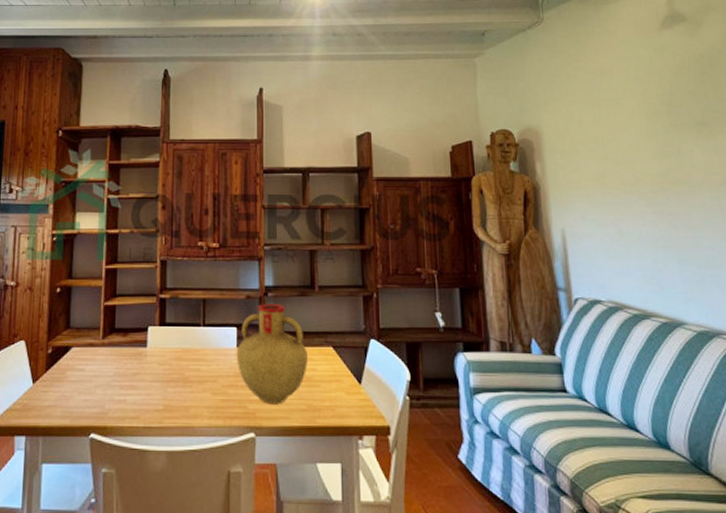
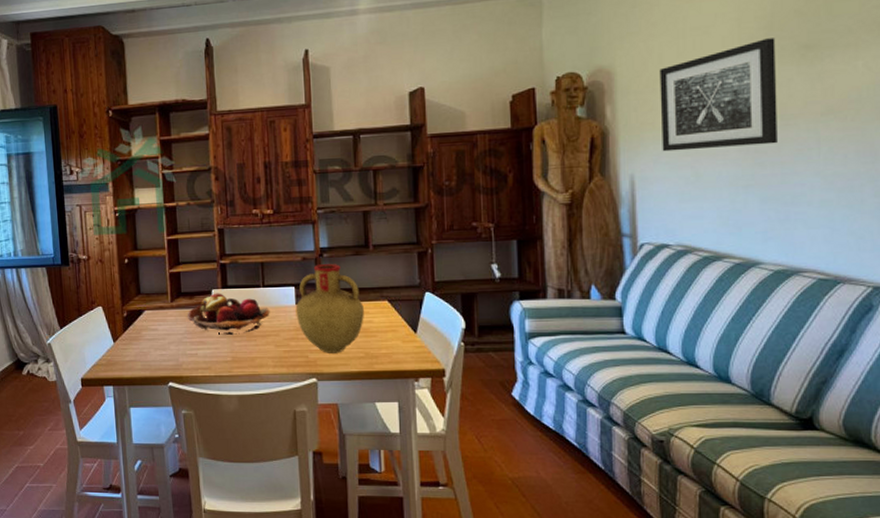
fruit basket: none [118,330,209,379] -> present [187,293,270,335]
wall art: none [580,113,687,210] -> present [659,38,777,152]

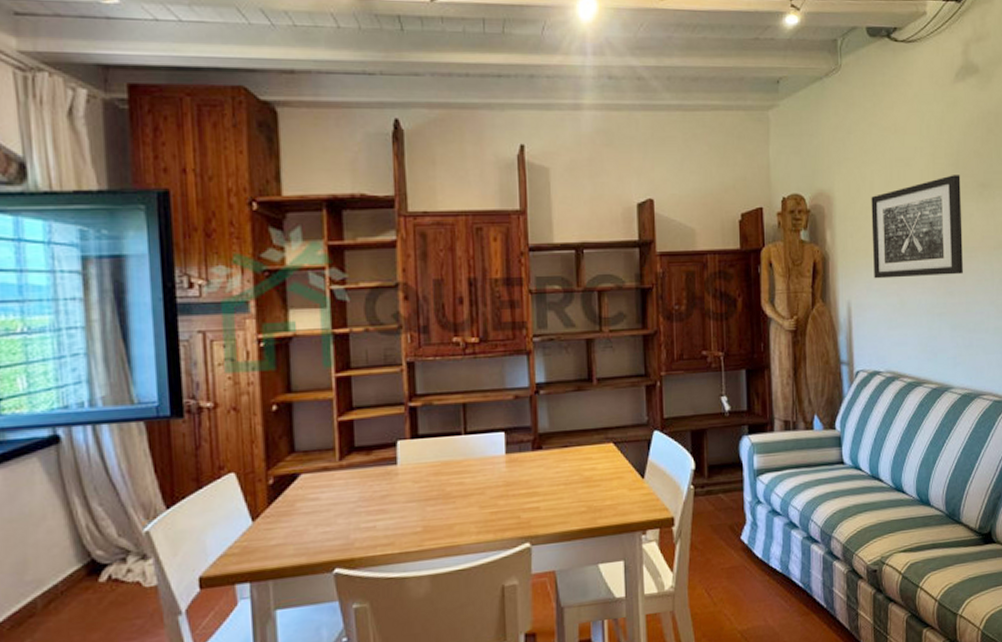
fruit basket: present [187,293,270,335] -> none [362,444,474,499]
vase: present [295,264,364,353] -> none [505,402,587,511]

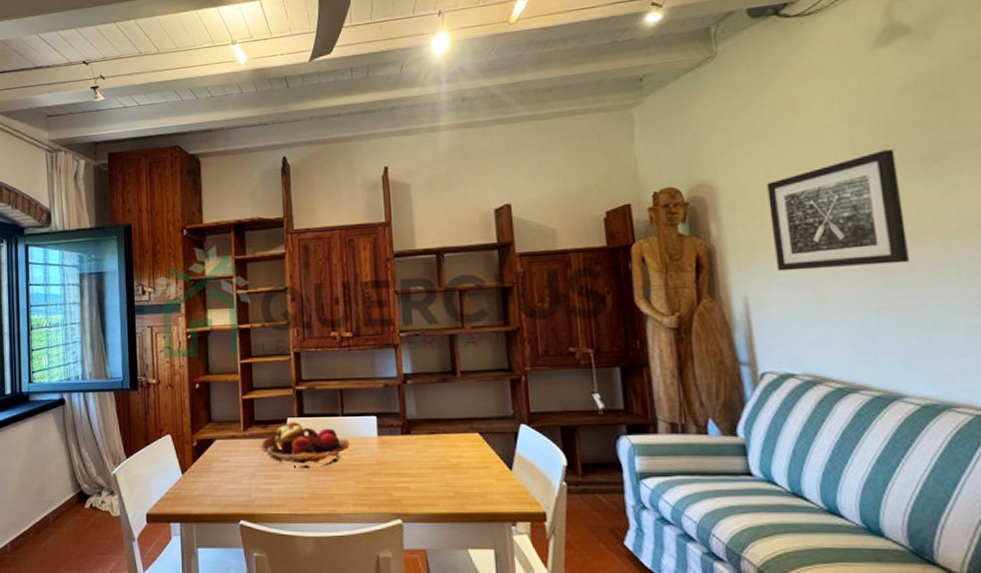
fruit basket: none [362,444,474,499] -> present [260,422,350,468]

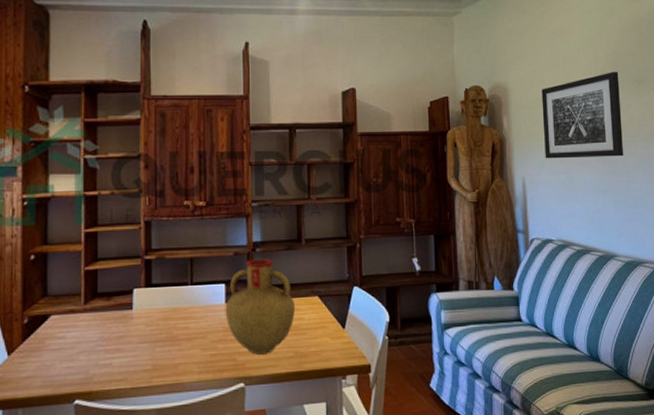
fruit basket: present [260,422,350,468] -> none [102,292,198,340]
vase: none [377,392,453,491] -> present [225,259,295,355]

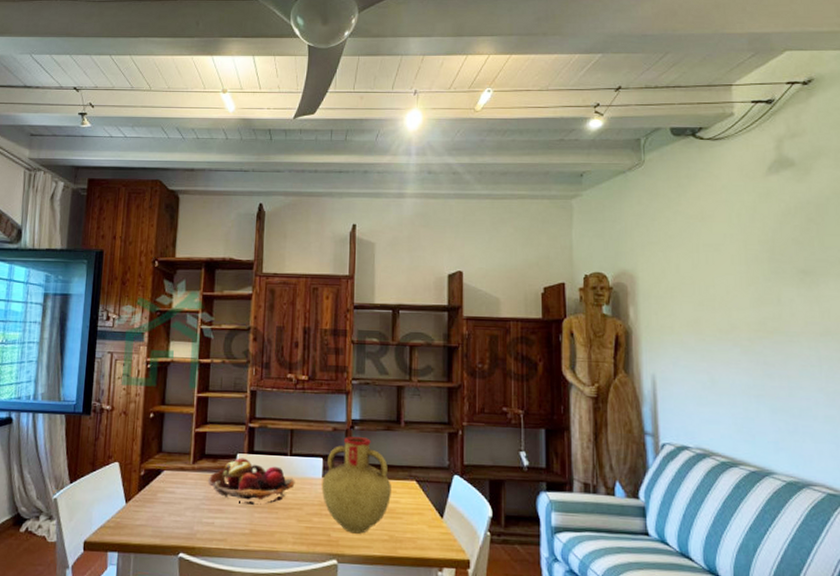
fruit basket: none [102,292,198,340] -> present [207,457,295,505]
wall art: present [541,72,623,159] -> none [677,261,784,358]

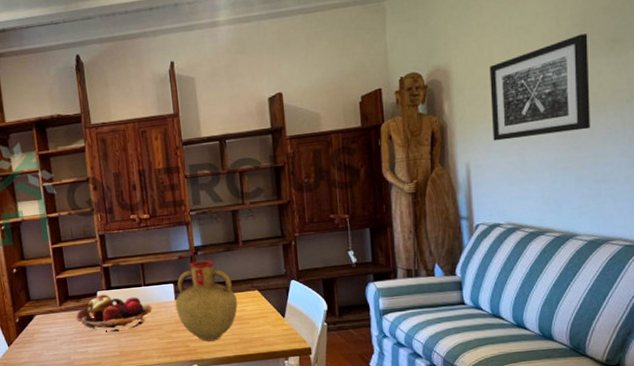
wall art: none [677,261,784,358] -> present [489,33,590,141]

